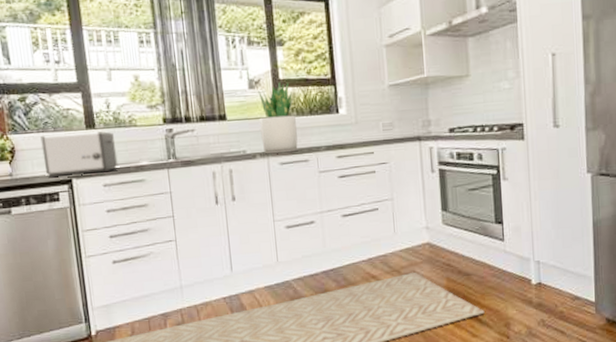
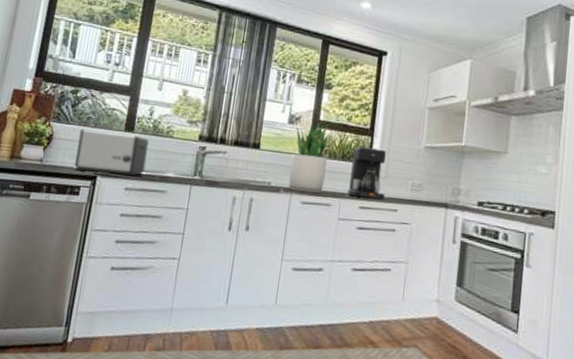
coffee maker: none [319,96,359,148] -> present [347,146,386,200]

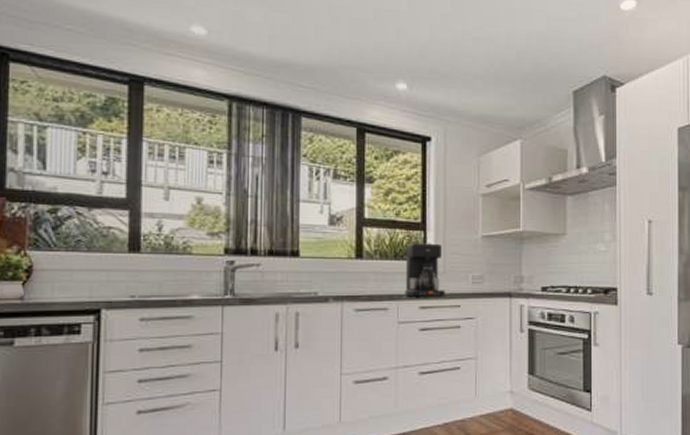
toaster: present [74,128,149,176] -> none [68,255,163,306]
planter: present [288,123,331,194] -> none [337,221,379,298]

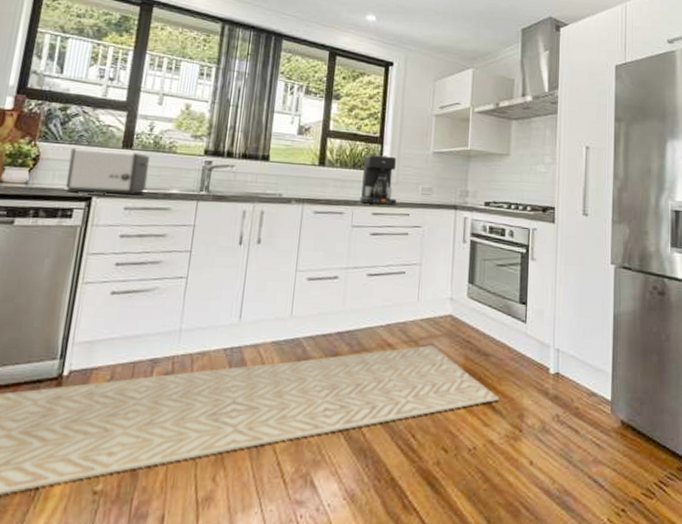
toaster: none [68,255,163,306] -> present [66,147,150,195]

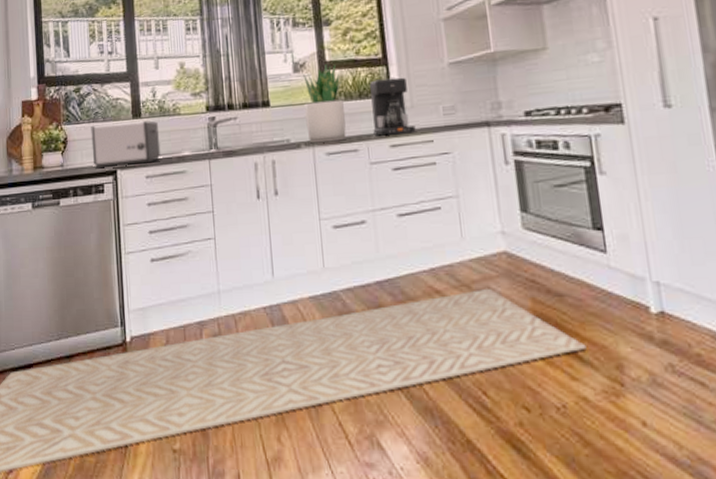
planter: none [300,133,341,203] -> present [303,64,347,144]

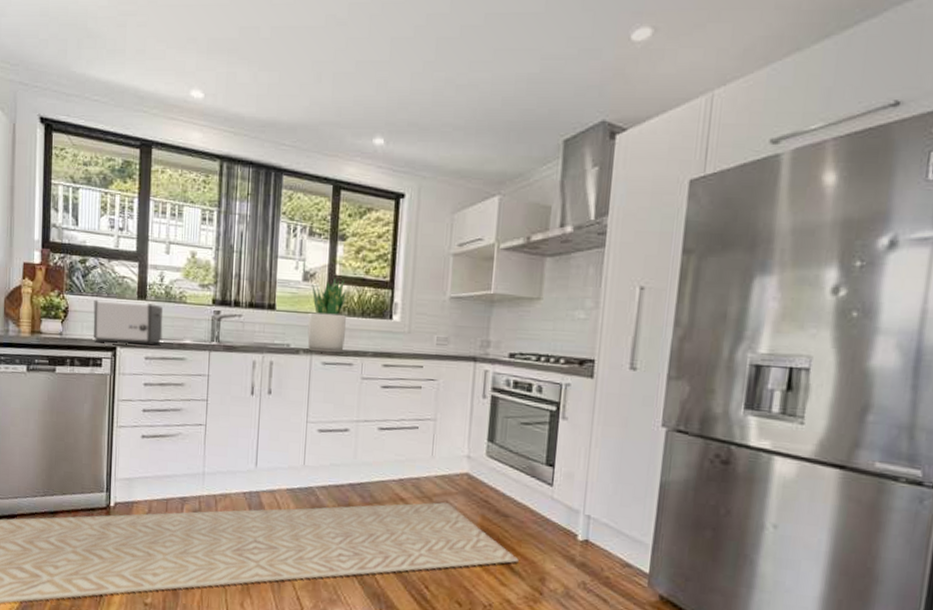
coffee maker: present [370,77,416,136] -> none [369,301,409,357]

